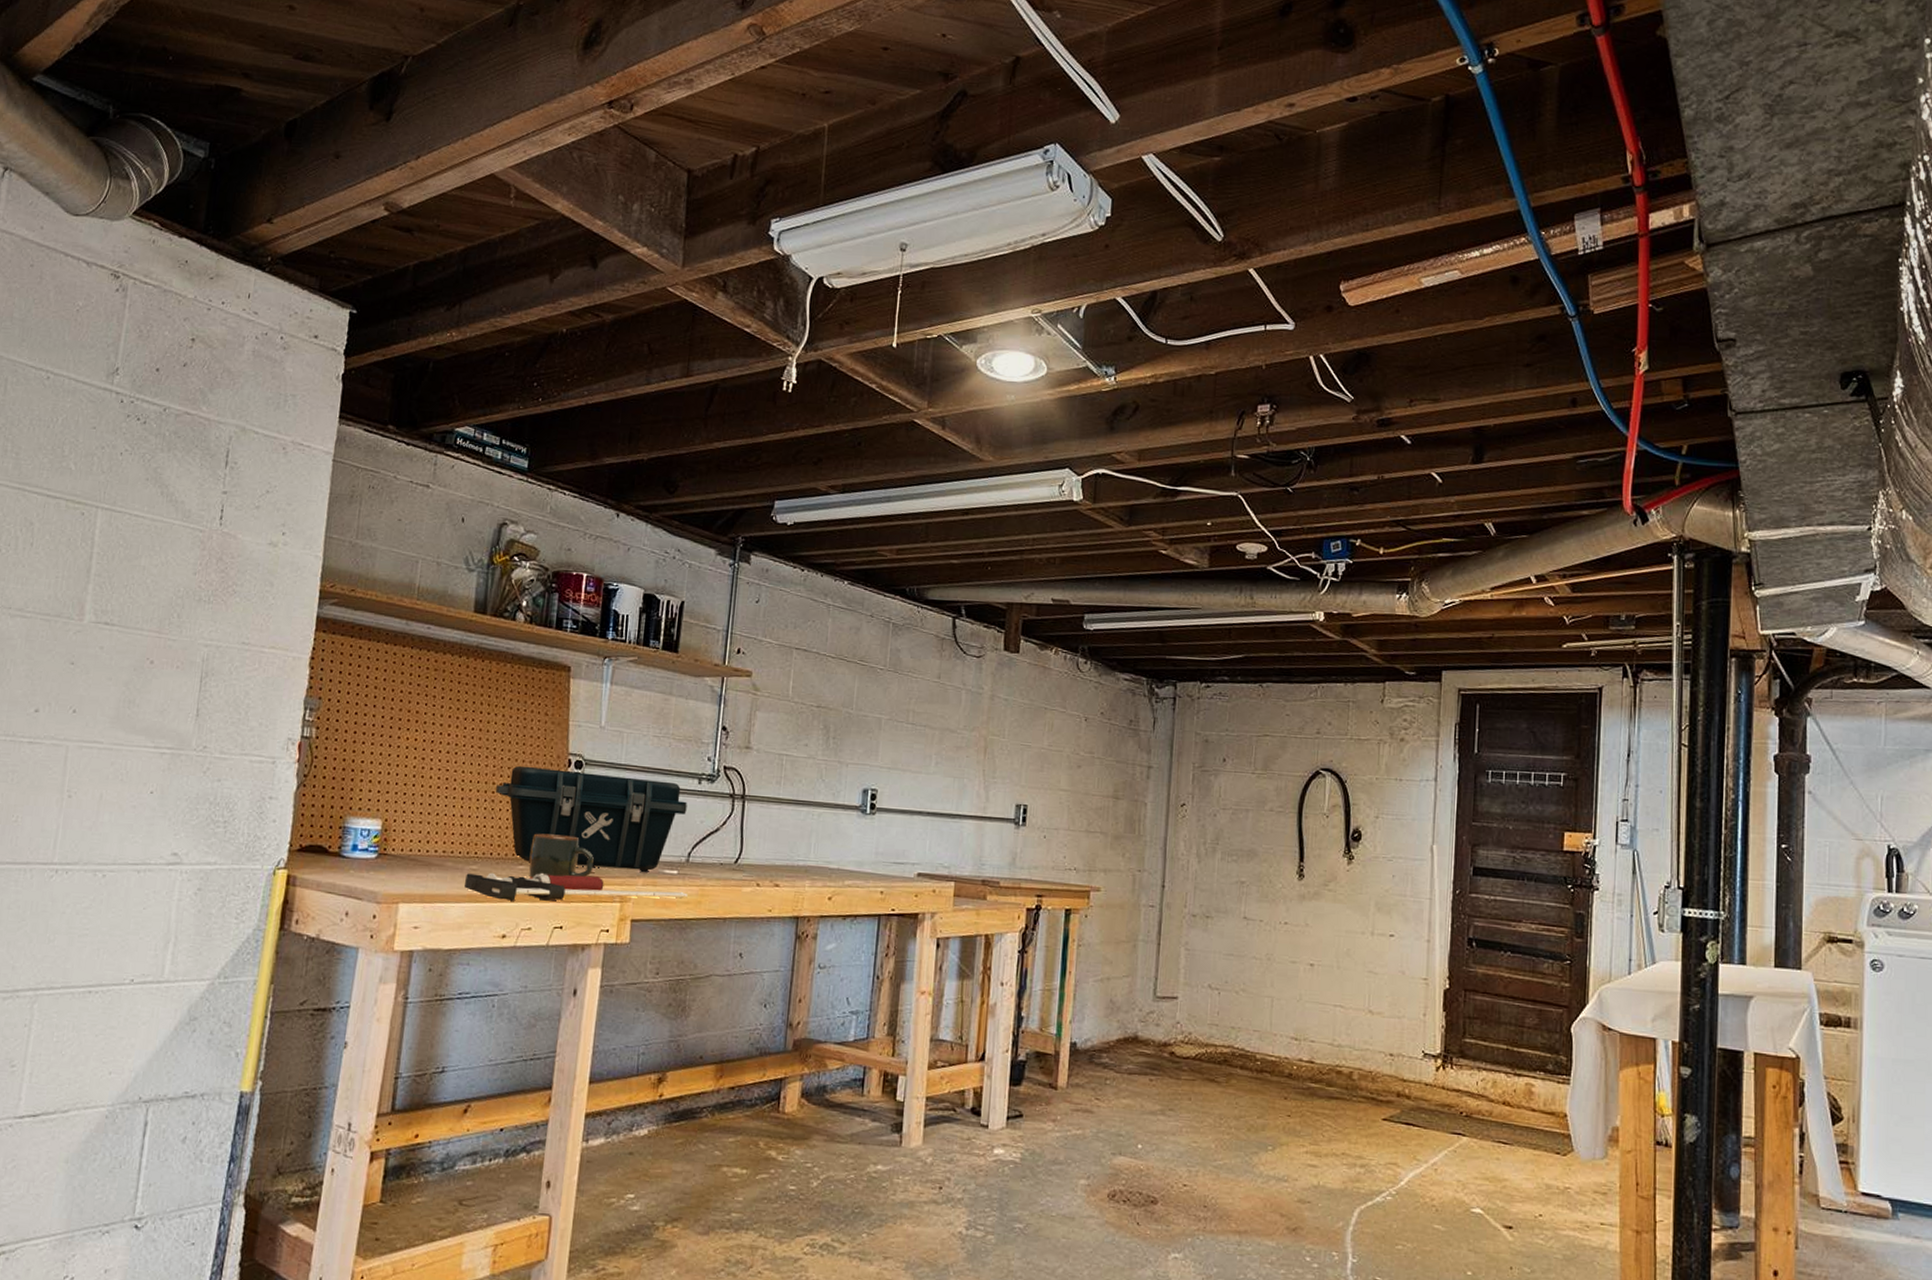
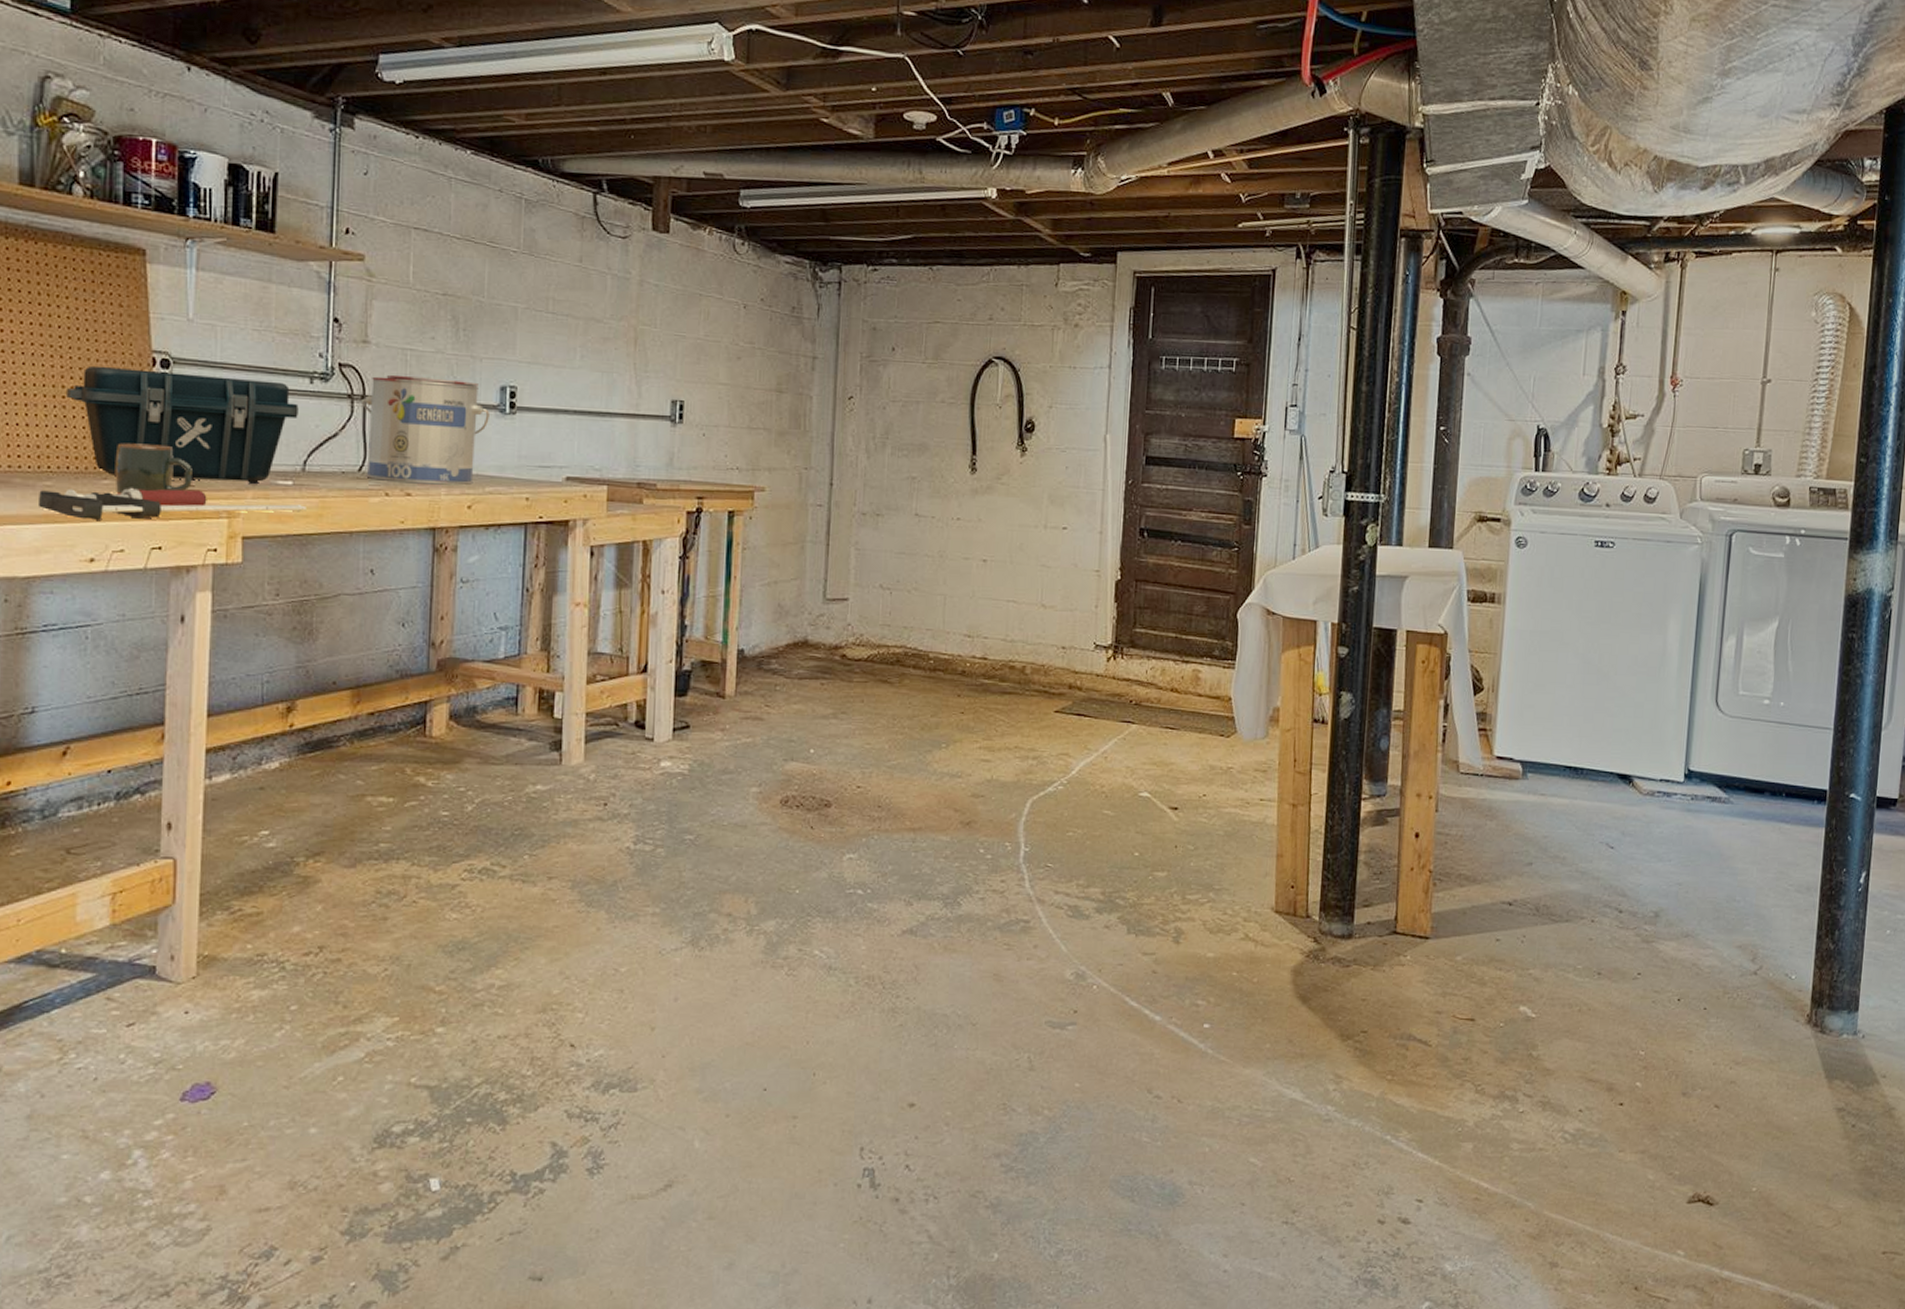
paint can: none [740,778,852,879] -> present [360,375,490,486]

